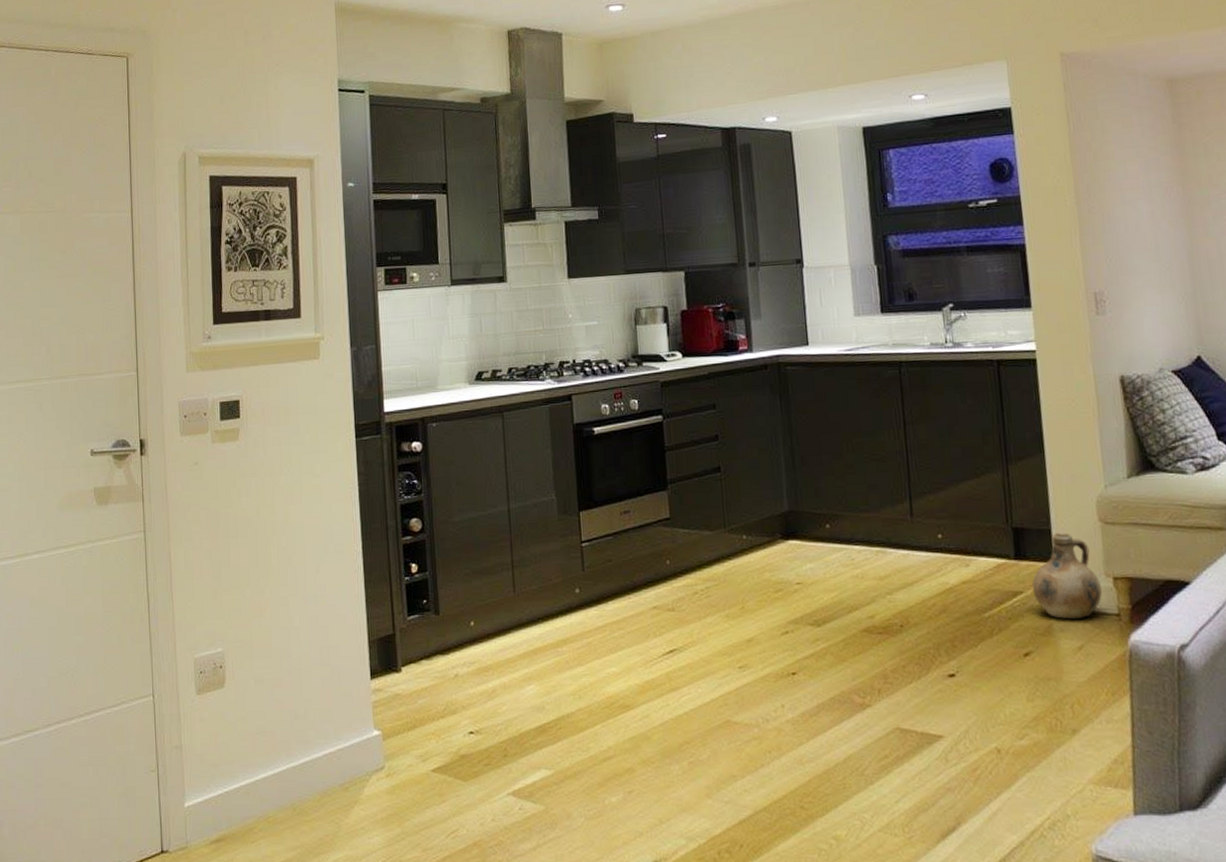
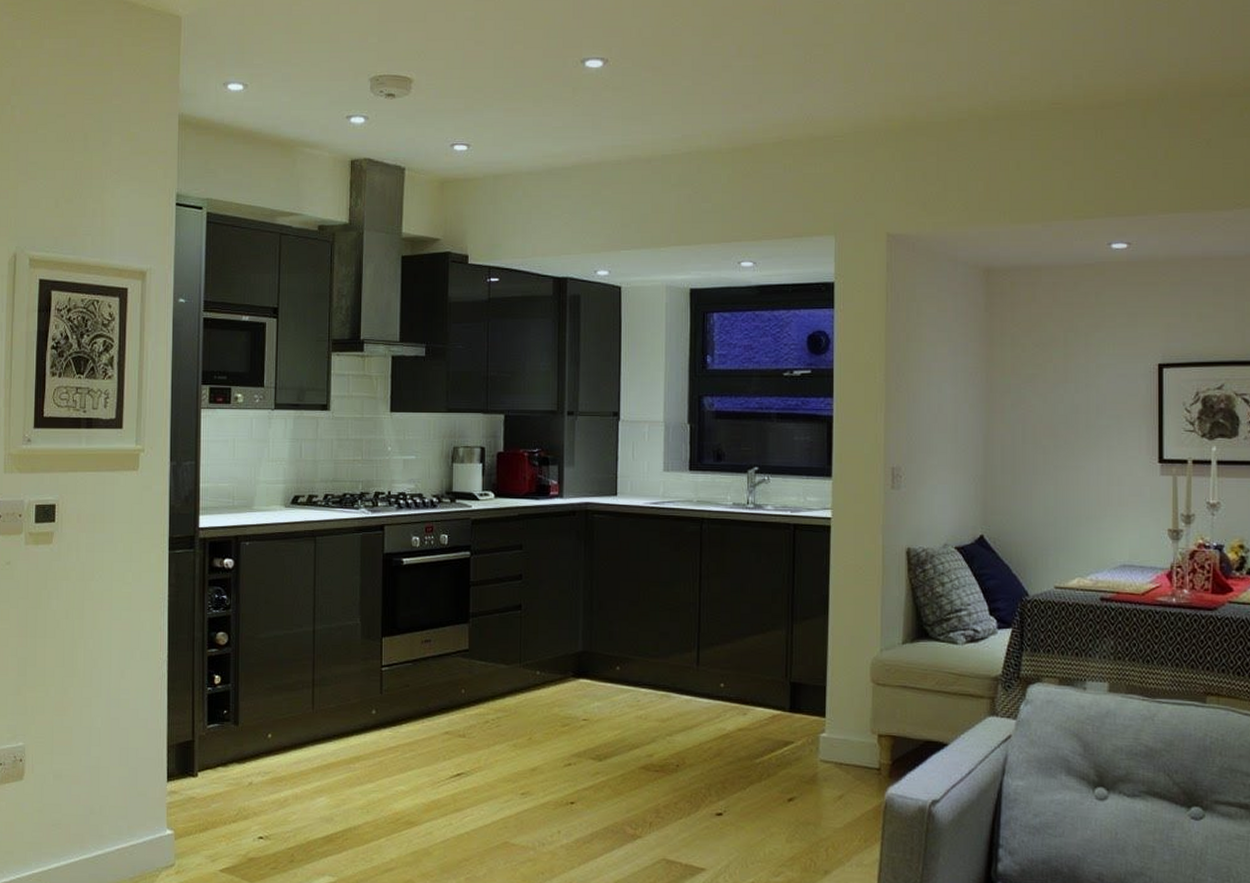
ceramic jug: present [1031,533,1103,620] -> none [802,690,867,771]

